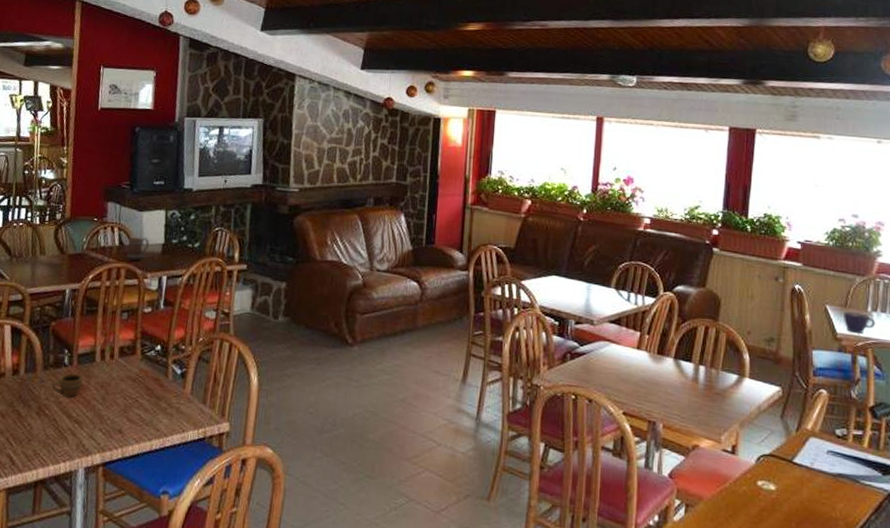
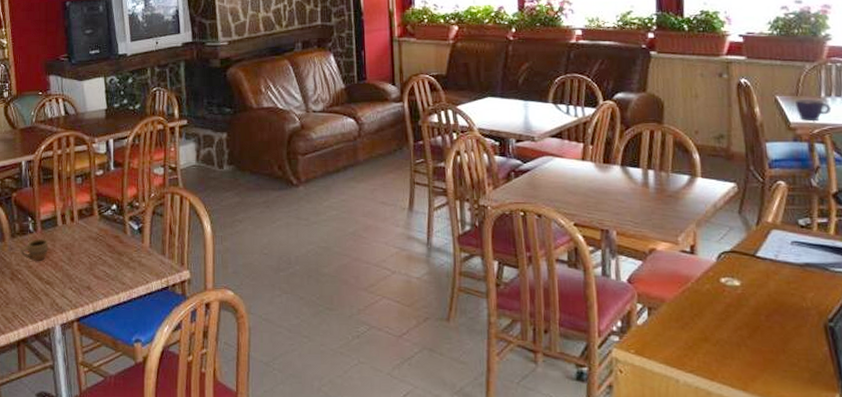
beer mug: present [126,237,149,261] -> none [73,105,92,128]

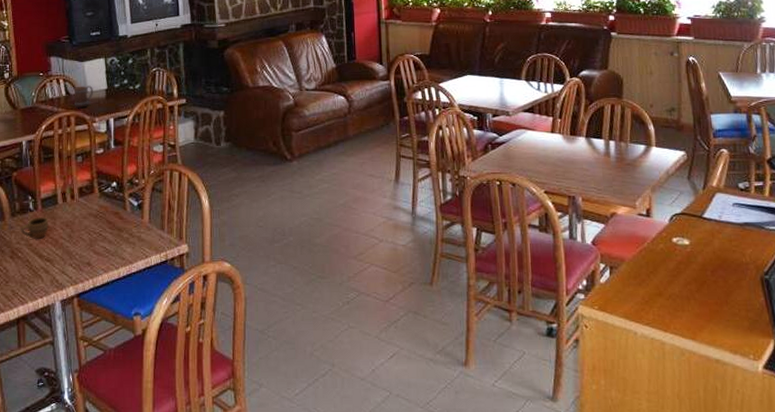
beer mug: none [73,105,92,128] -> present [74,85,93,108]
cup: present [795,100,832,120] -> none [736,75,766,94]

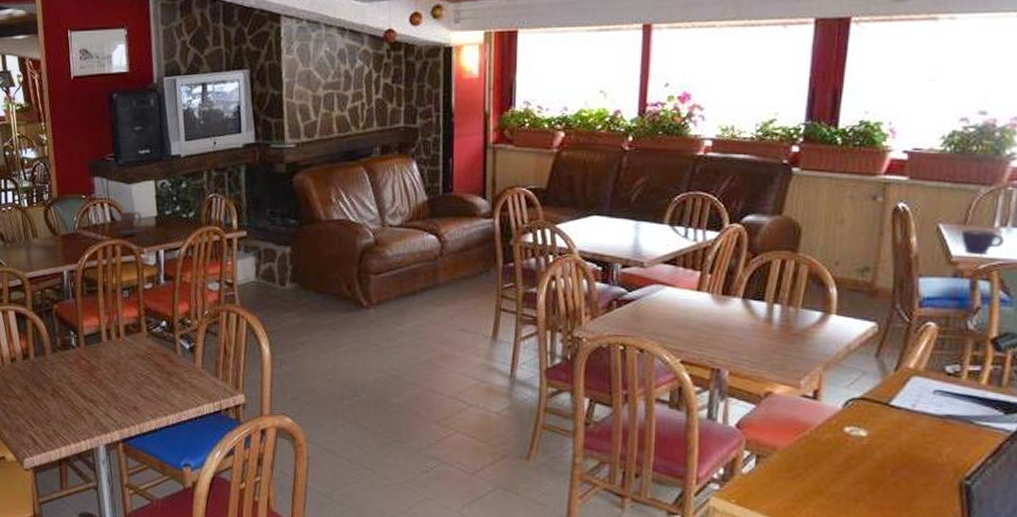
cup: present [19,216,49,239] -> none [61,353,92,378]
cup: none [736,75,766,94] -> present [961,230,1005,254]

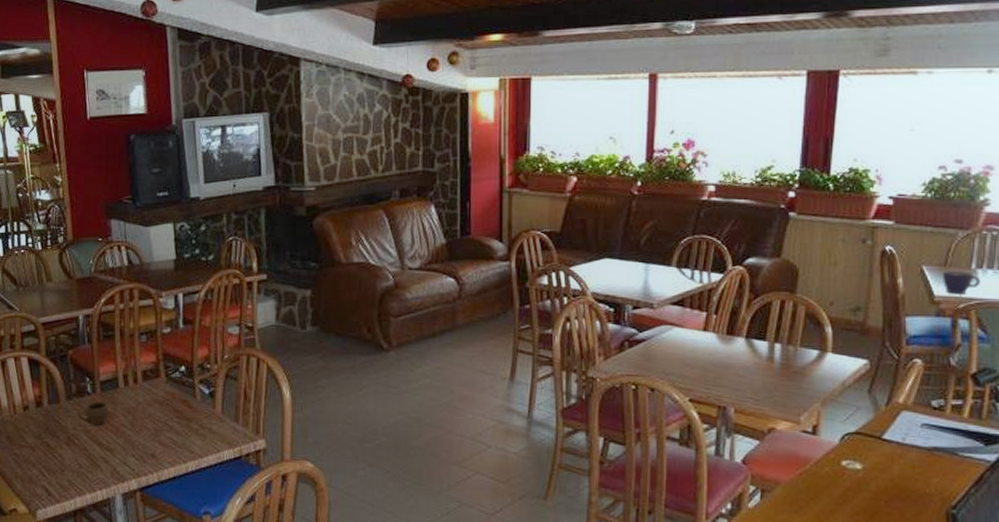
cup: none [61,353,92,378] -> present [76,400,109,425]
beer mug: present [120,211,141,236] -> none [137,254,159,280]

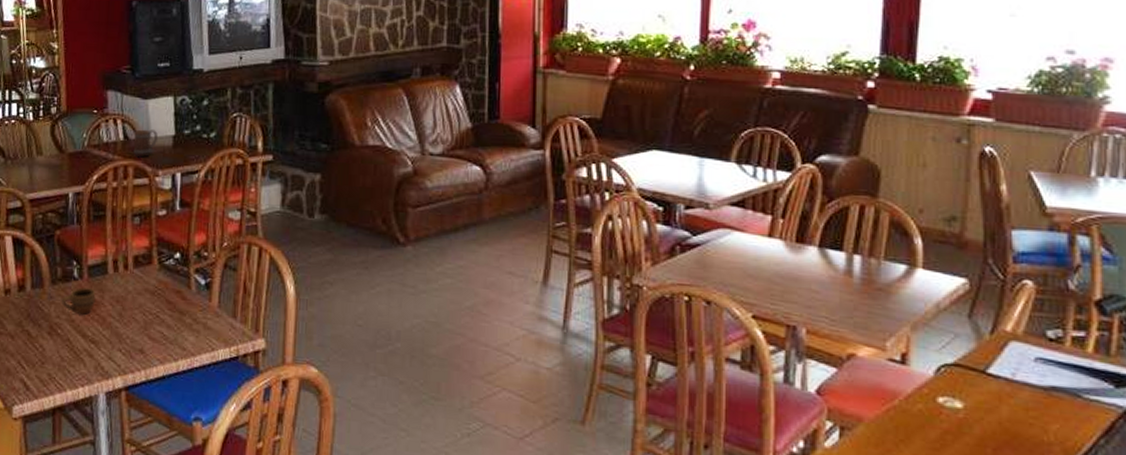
beer mug: none [137,254,159,280] -> present [133,129,158,157]
cup: present [943,271,981,294] -> none [1056,178,1103,206]

